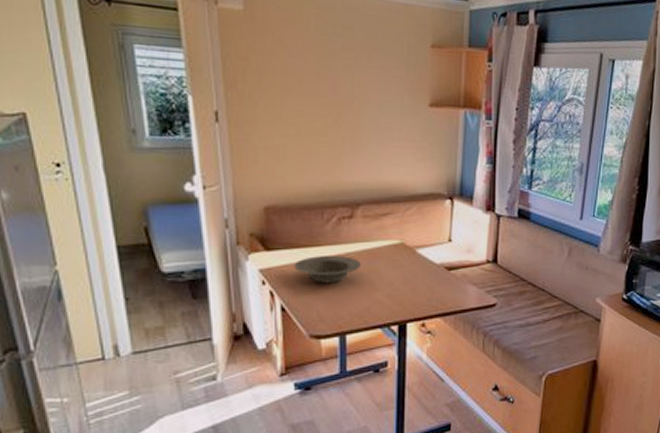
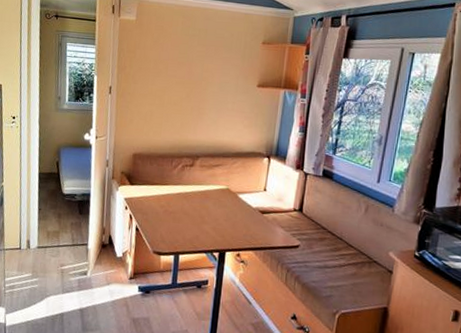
bowl: present [294,254,361,283] -> none [148,192,196,214]

